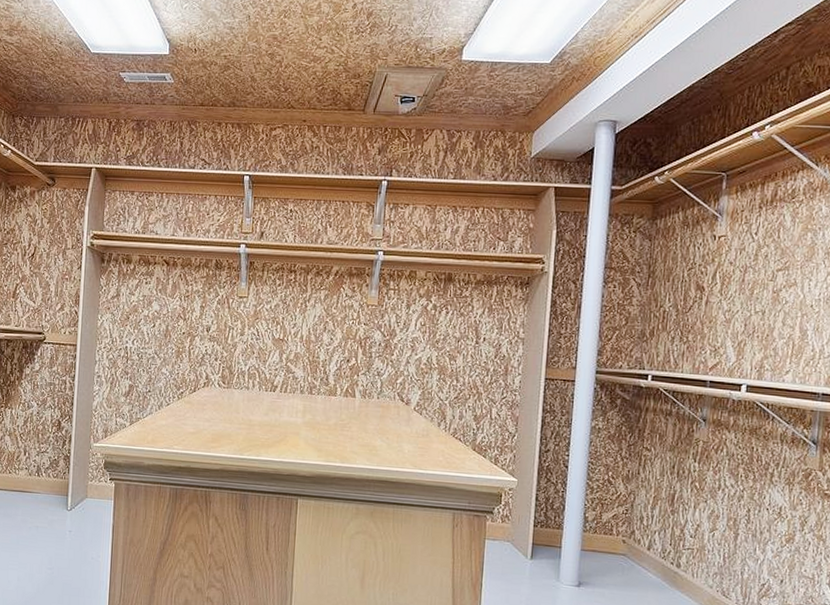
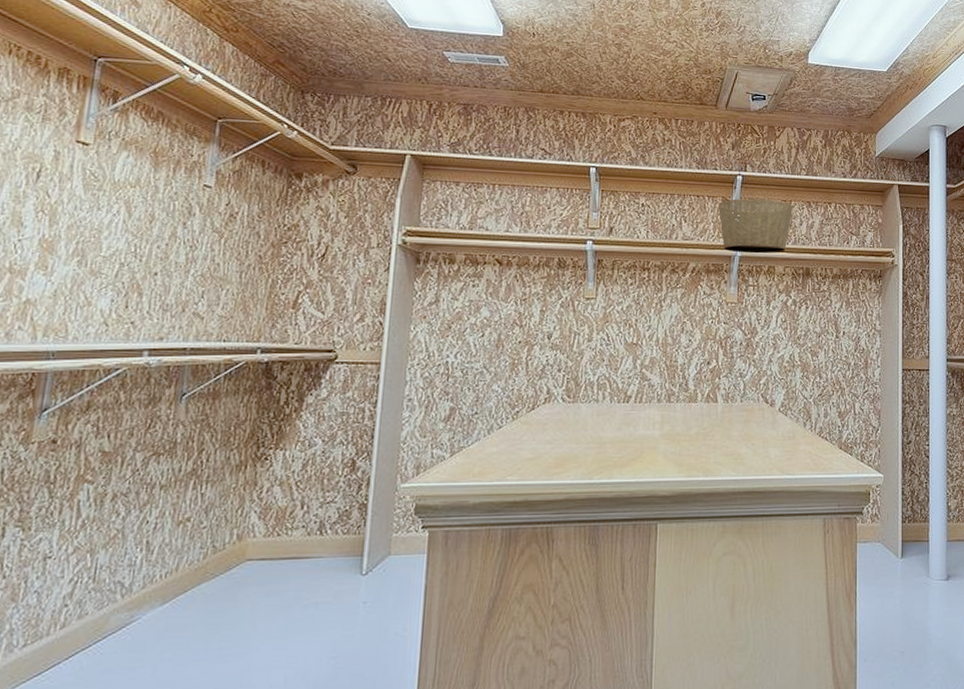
basket: none [362,203,439,259] -> present [717,198,794,254]

